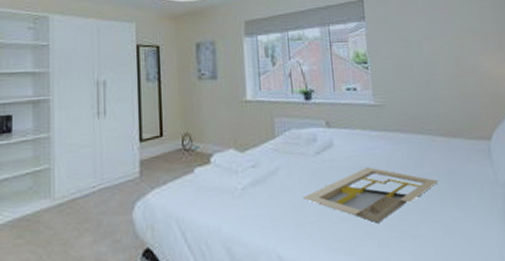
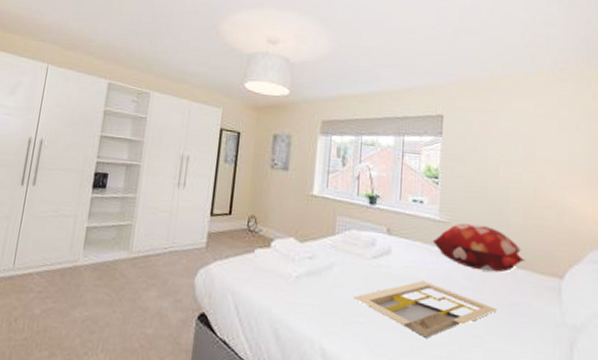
decorative pillow: none [370,102,457,147] -> present [432,223,525,273]

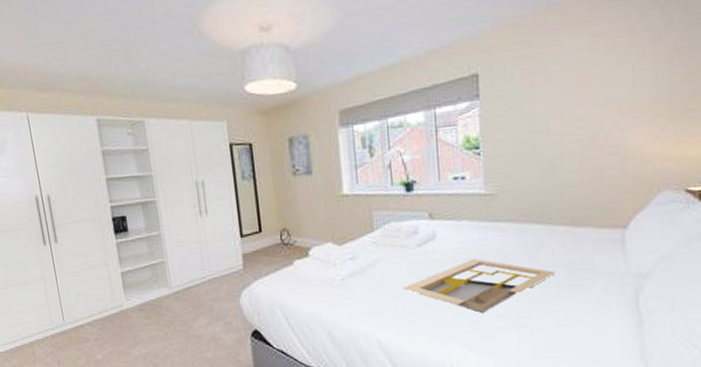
decorative pillow: present [432,223,525,273] -> none [479,189,584,237]

